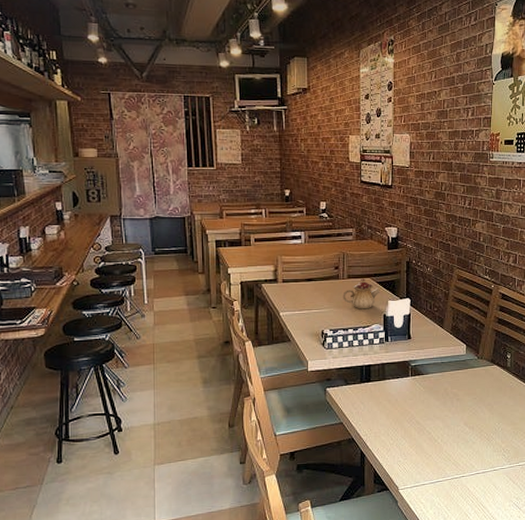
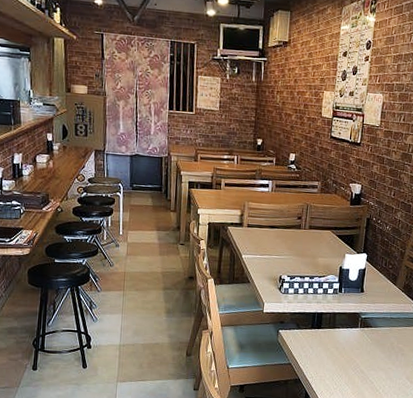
teapot: present [342,278,380,309] -> none [302,230,339,260]

